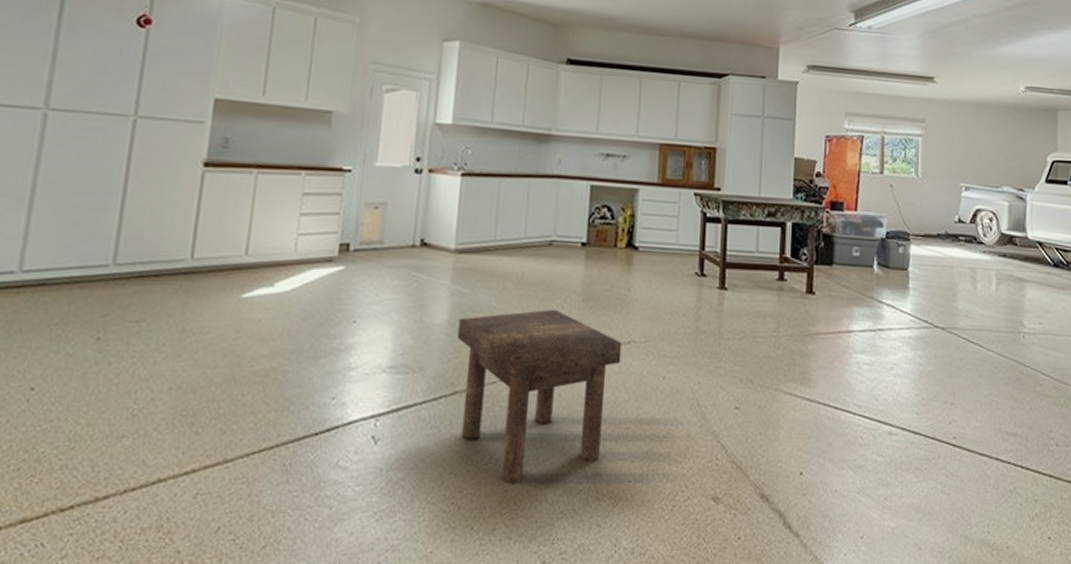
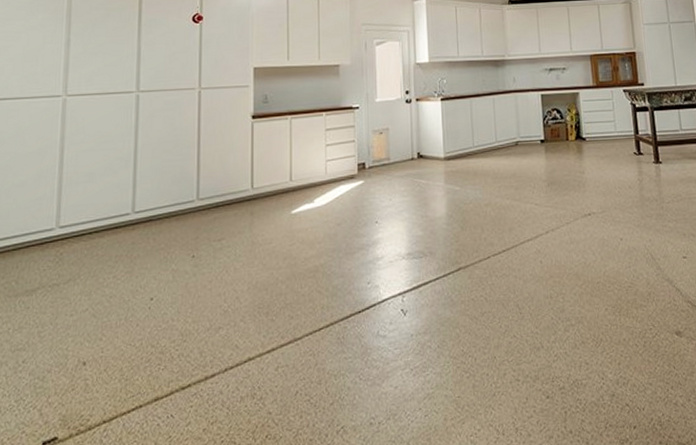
stool: present [457,309,622,485] -> none [454,194,585,337]

